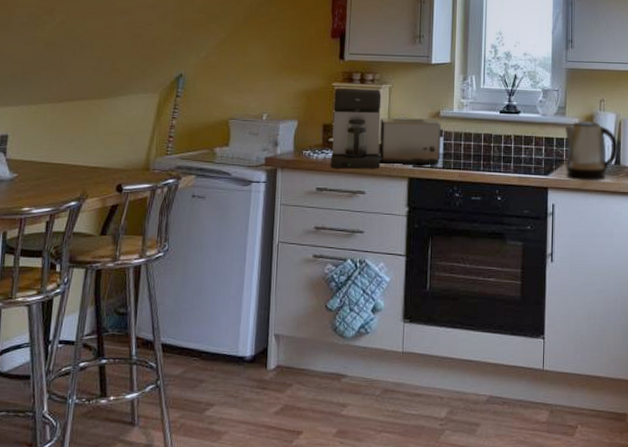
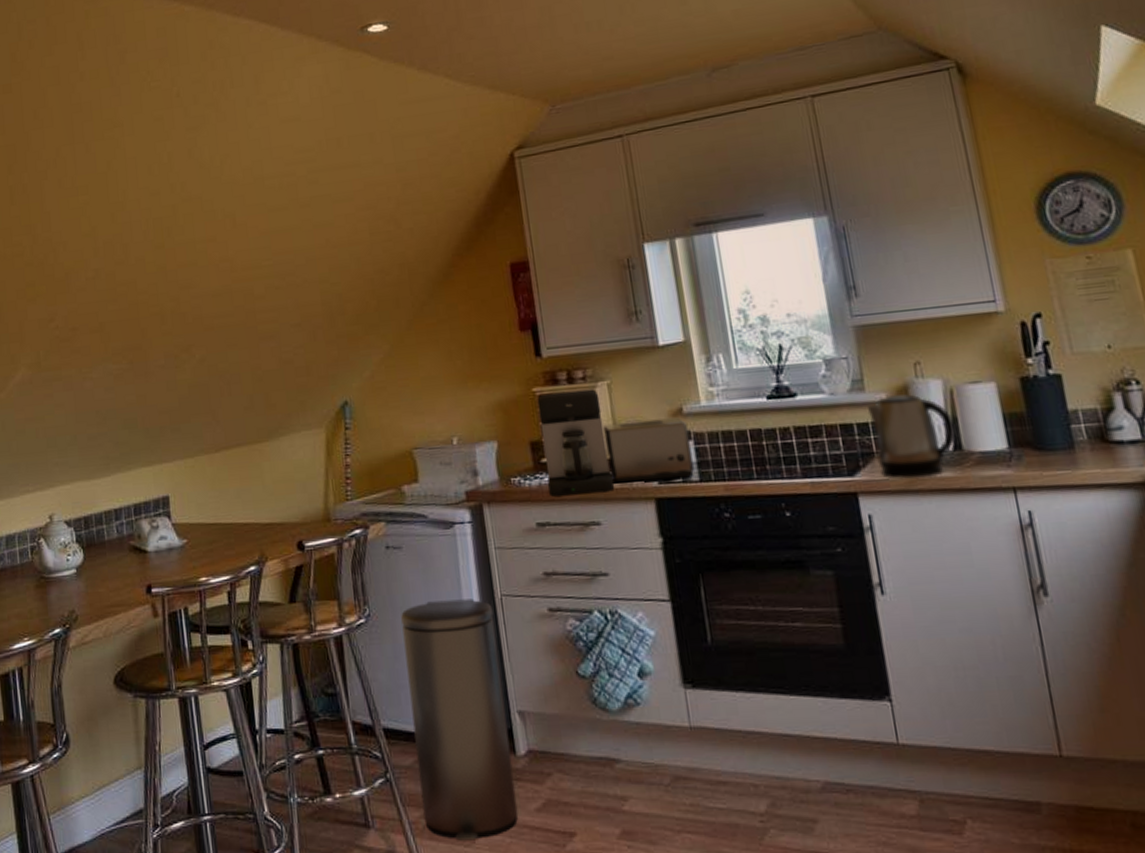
pedal bin: none [182,243,270,437] -> present [401,598,518,841]

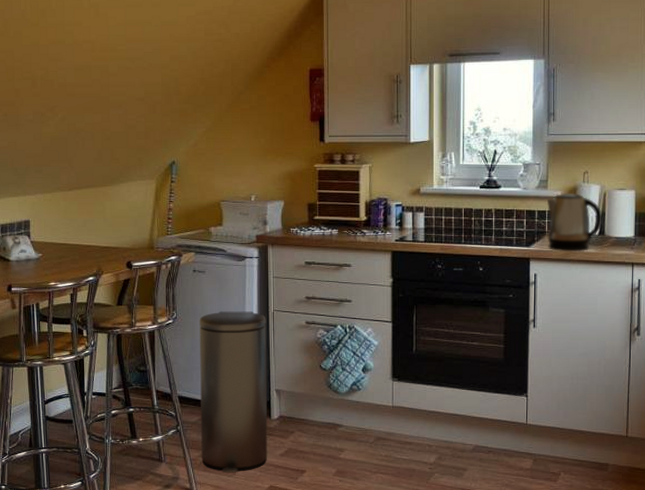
coffee maker: present [537,389,616,498] -> none [316,169,365,245]
toaster: present [603,417,695,485] -> none [362,195,424,240]

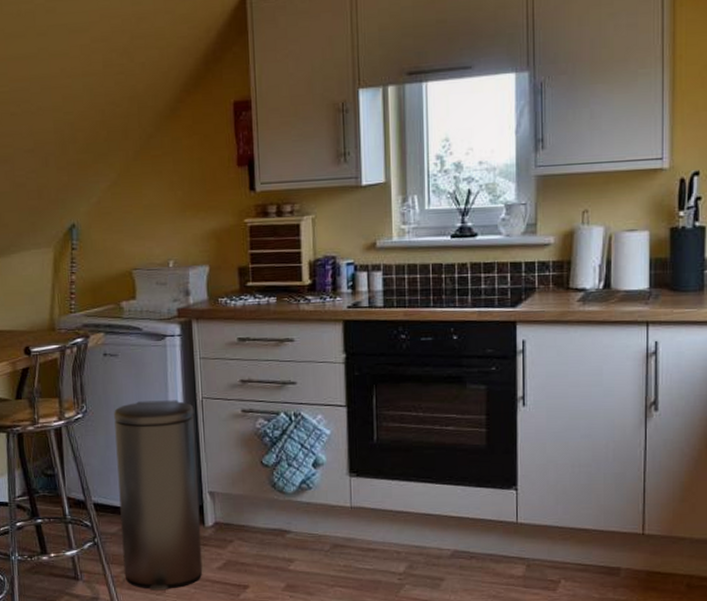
kettle: present [546,193,602,251] -> none [535,238,607,311]

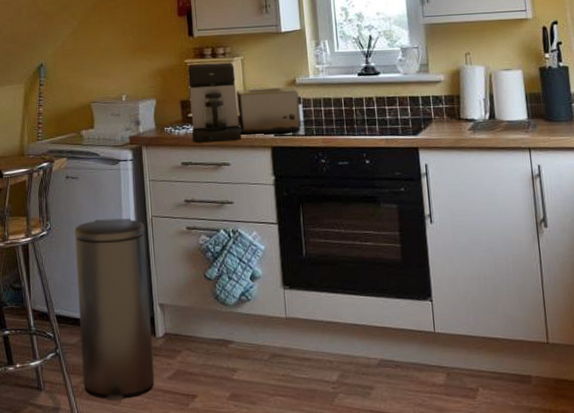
coffee maker: none [248,222,310,317] -> present [188,62,242,144]
toaster: none [305,251,381,308] -> present [236,87,302,136]

